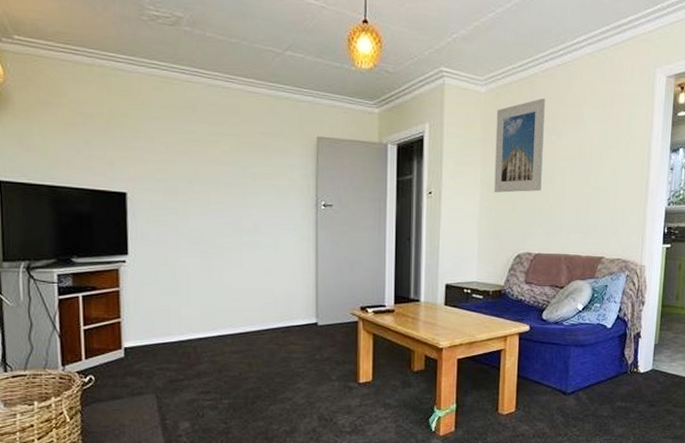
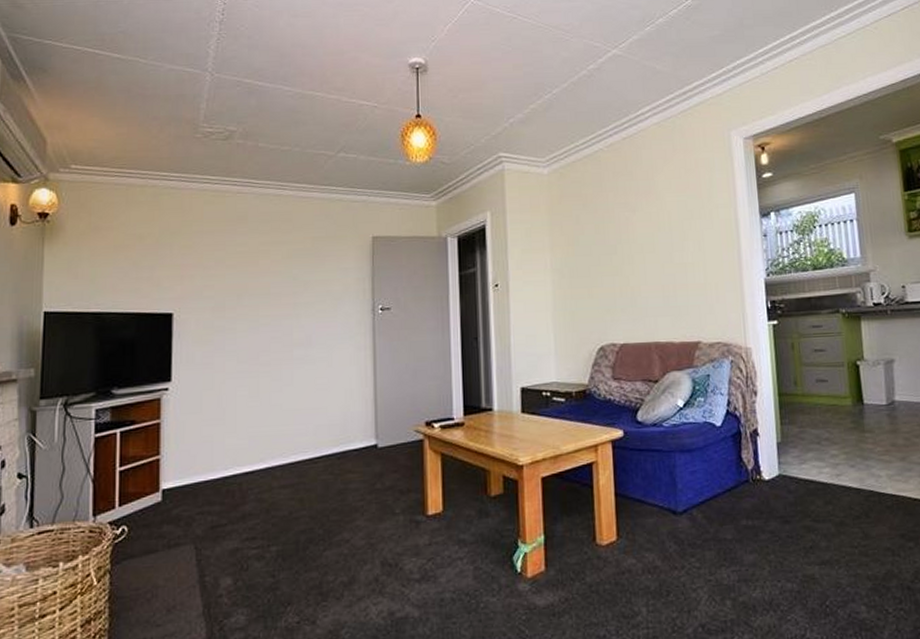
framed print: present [494,98,545,193] -> none [562,174,620,279]

